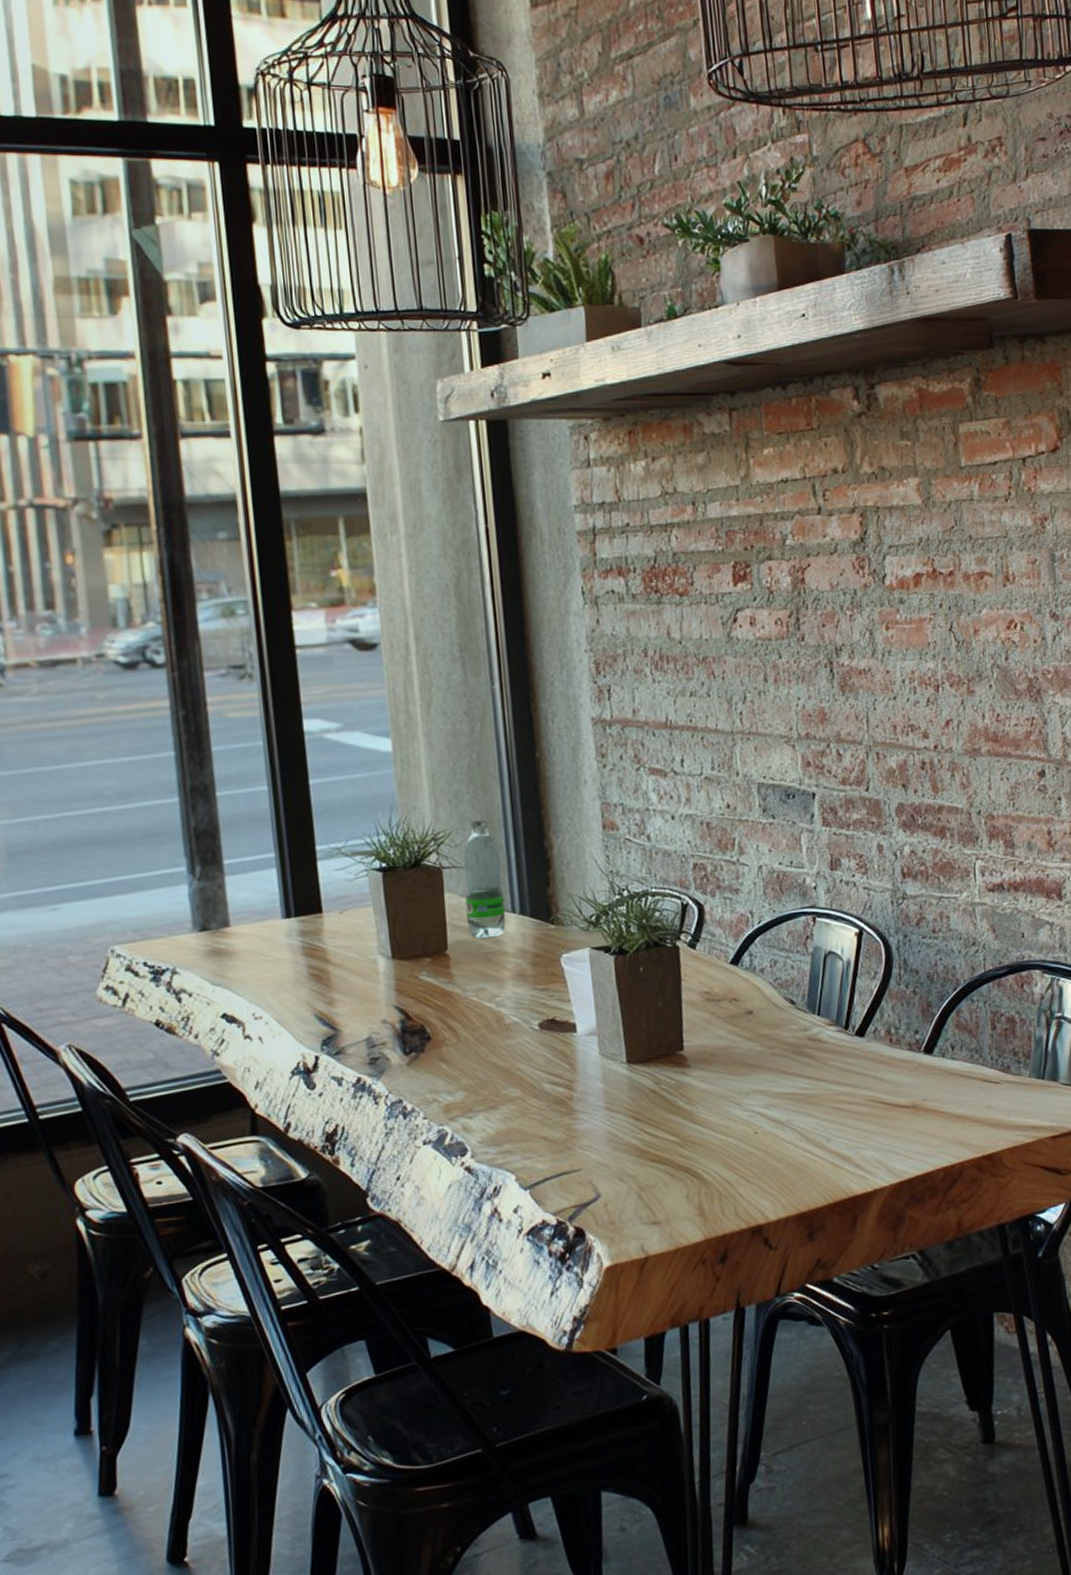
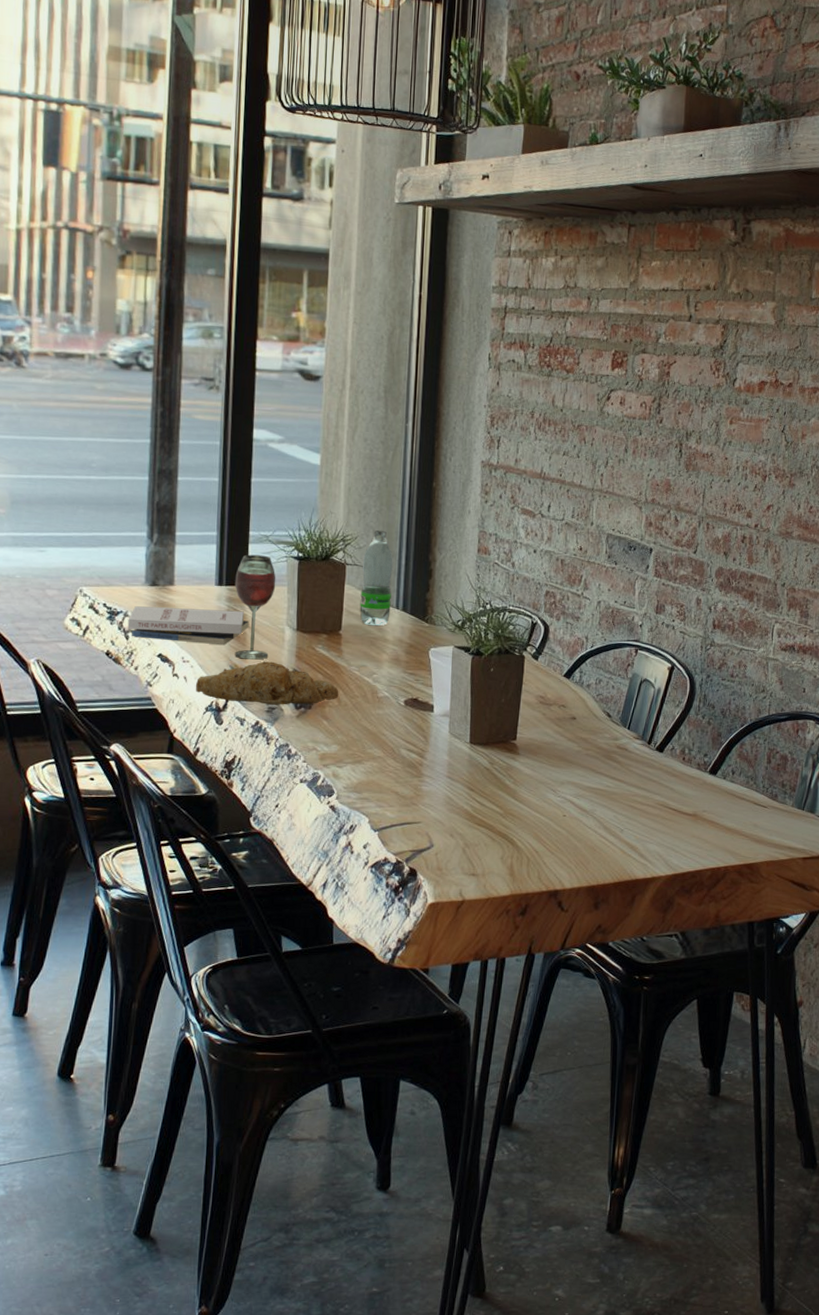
books: none [177,945,332,999] -> present [127,606,249,646]
croissant: none [274,1001,457,1059] -> present [195,661,339,705]
wineglass: none [305,872,362,1004] -> present [235,554,276,660]

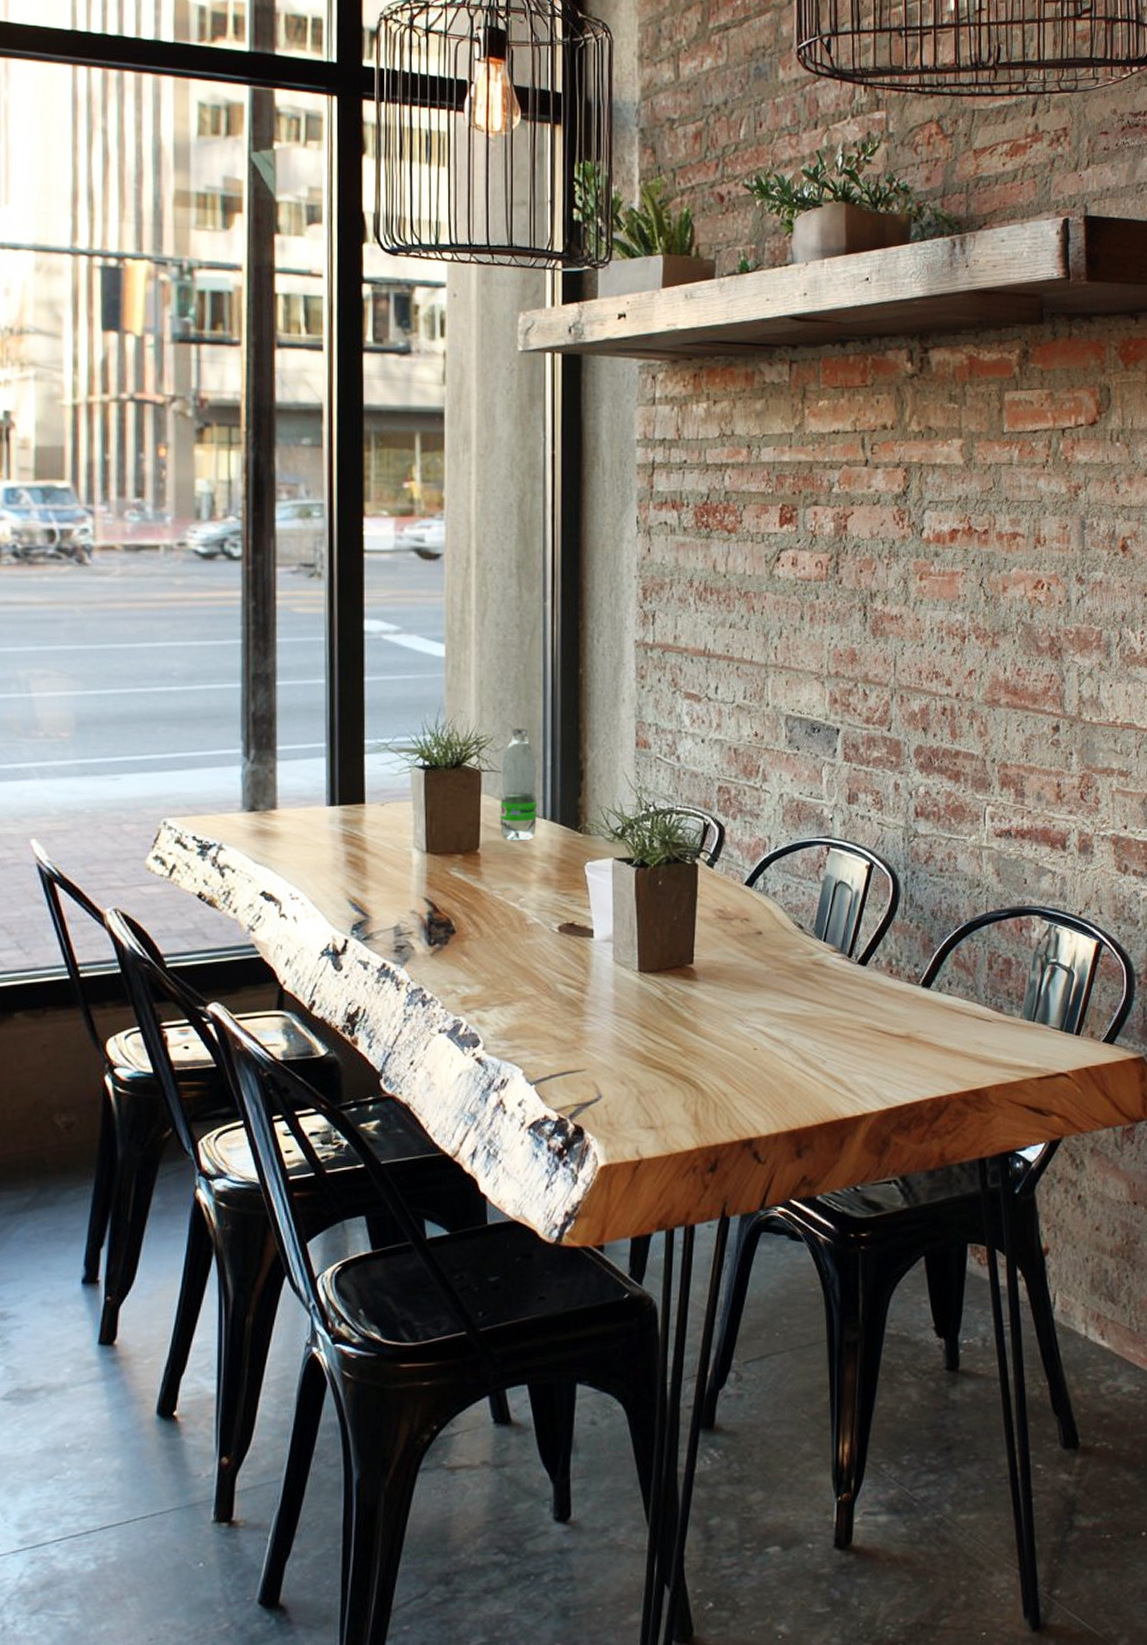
books: present [127,606,249,646] -> none [222,834,369,877]
croissant: present [195,661,339,705] -> none [307,891,480,943]
wineglass: present [235,554,276,660] -> none [350,766,399,891]

